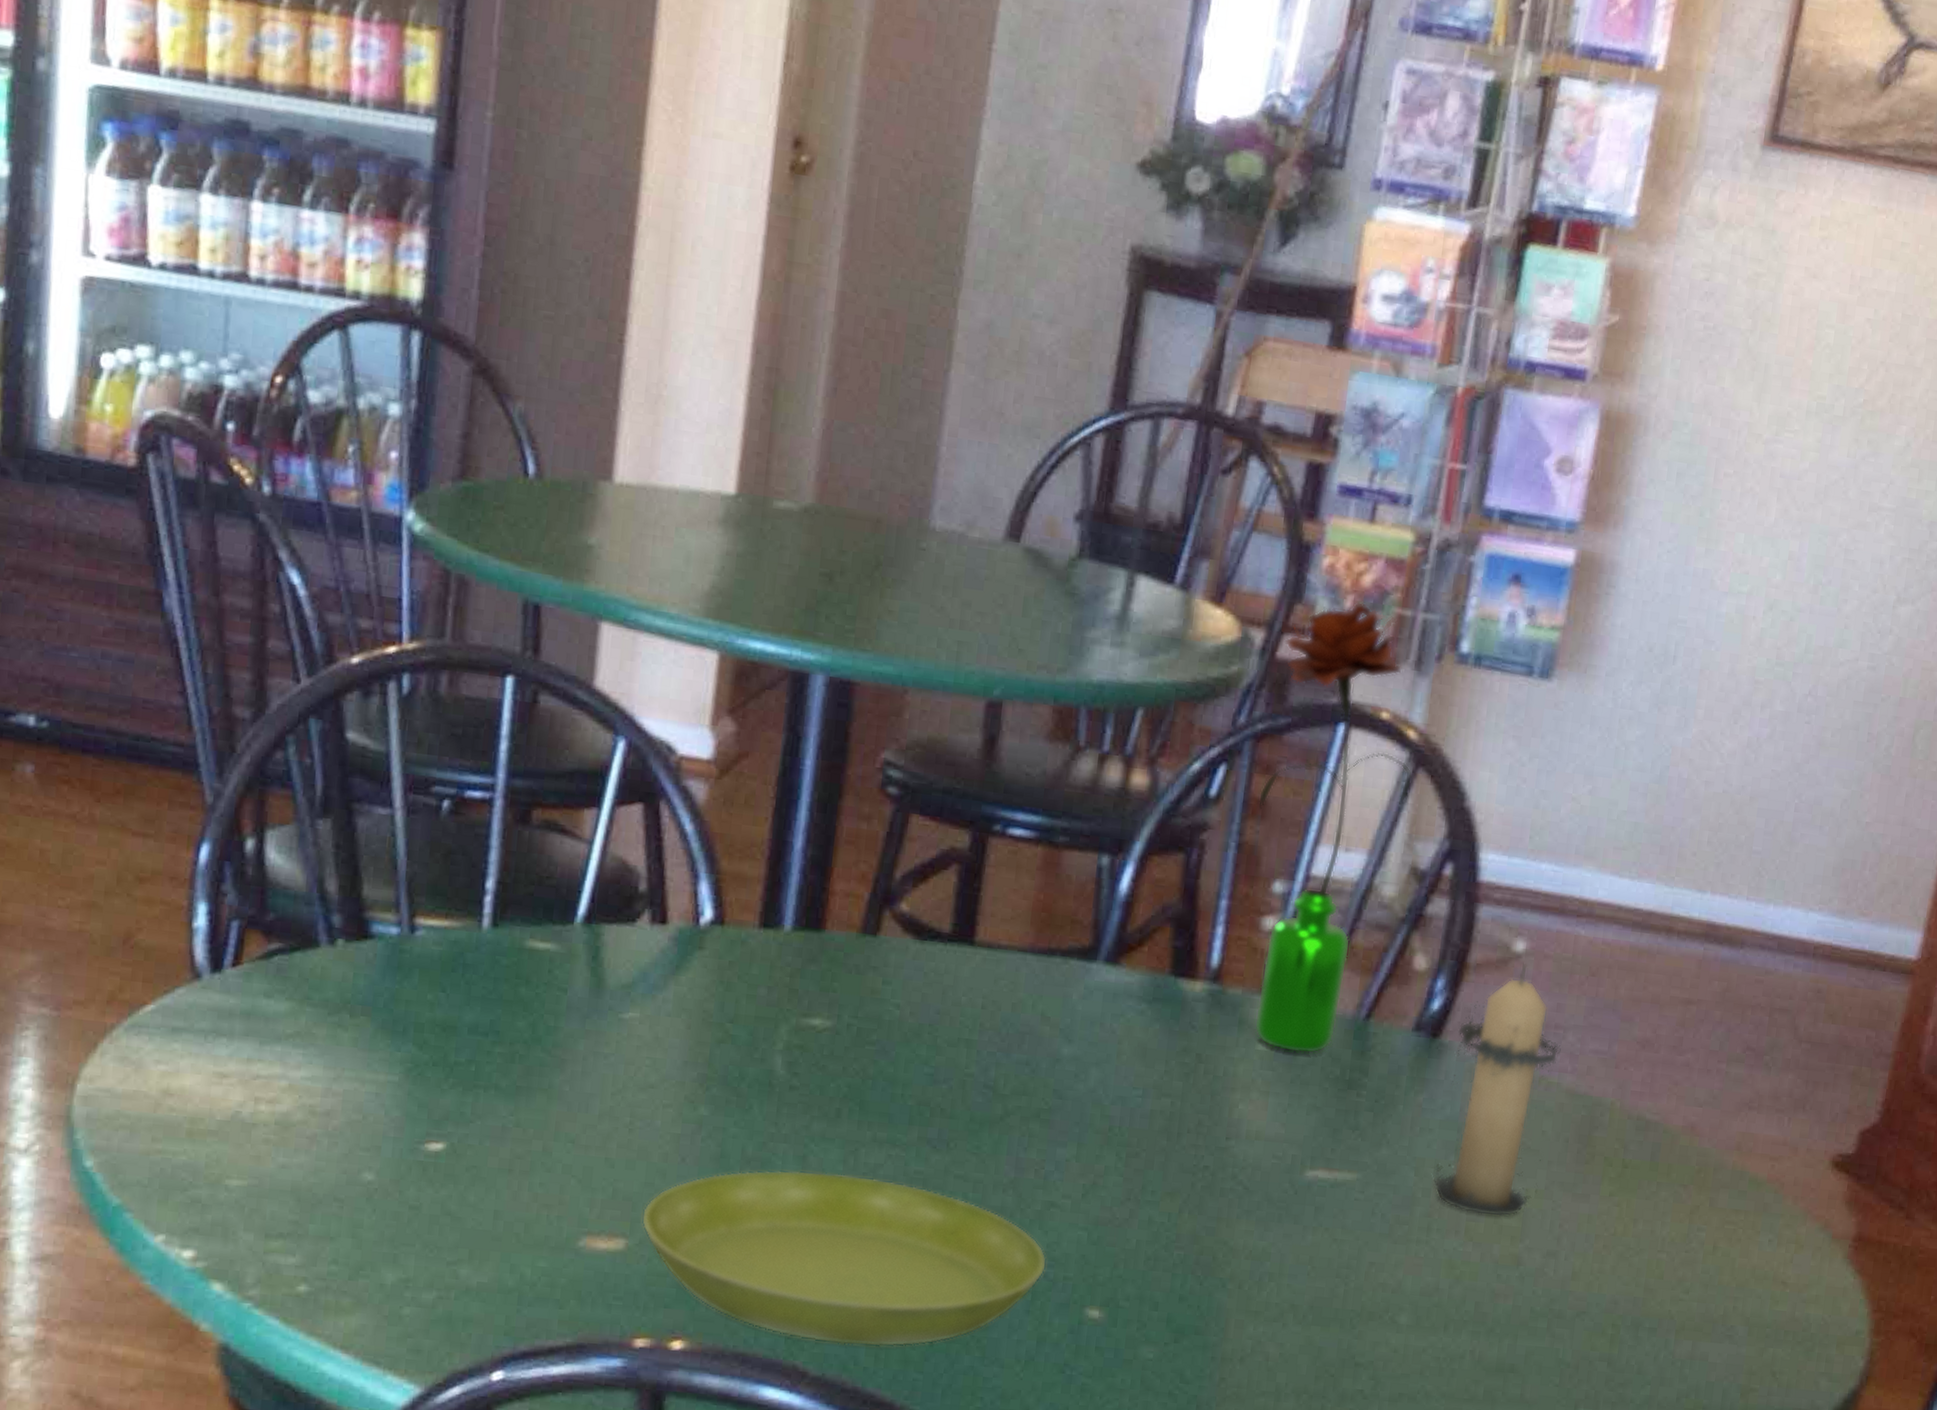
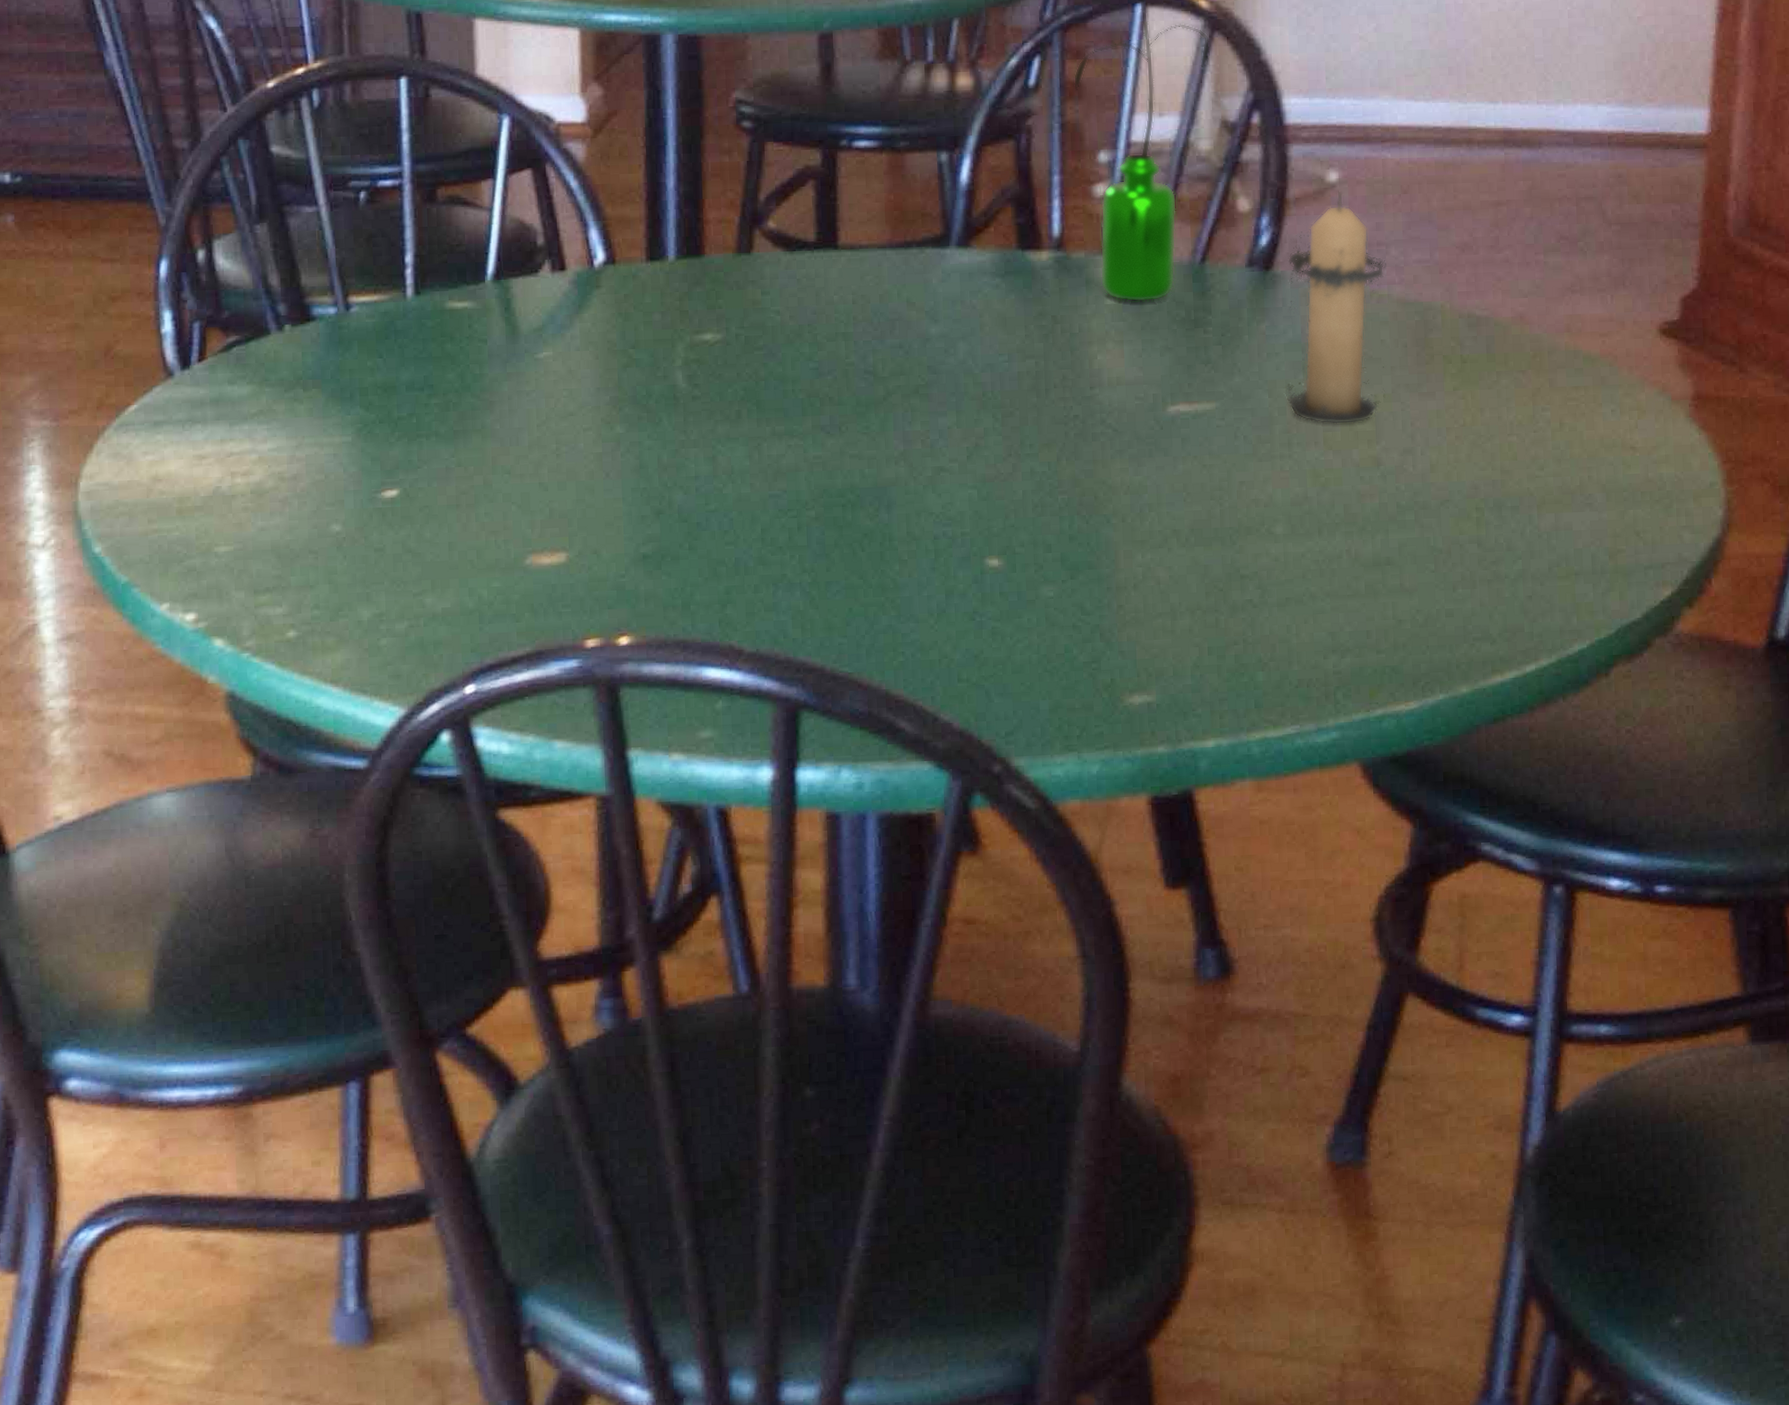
saucer: present [641,1169,1047,1347] -> none [577,467,945,622]

